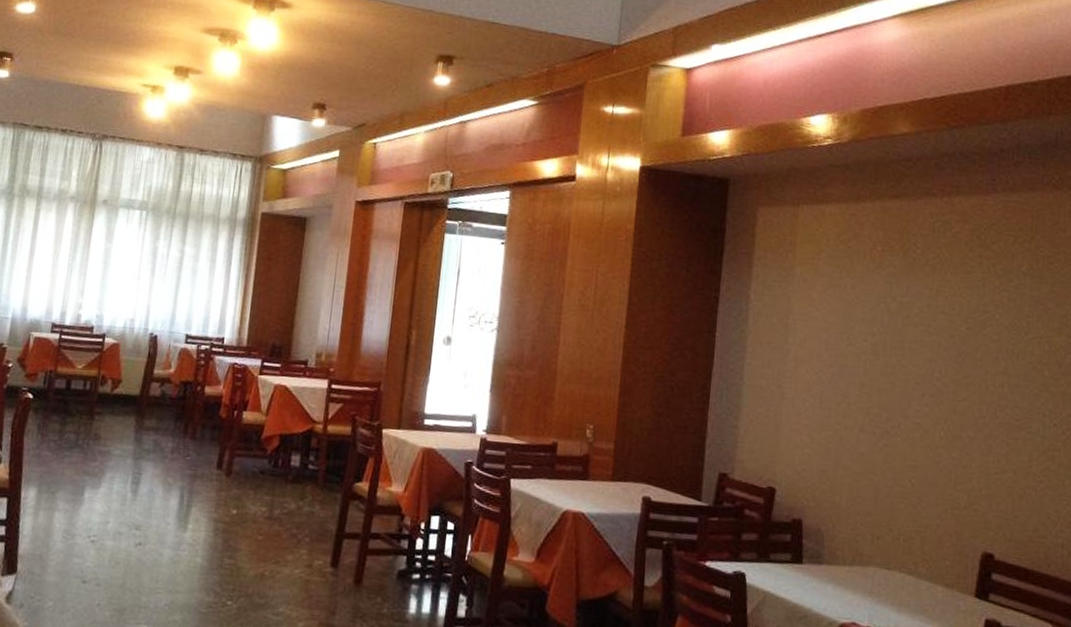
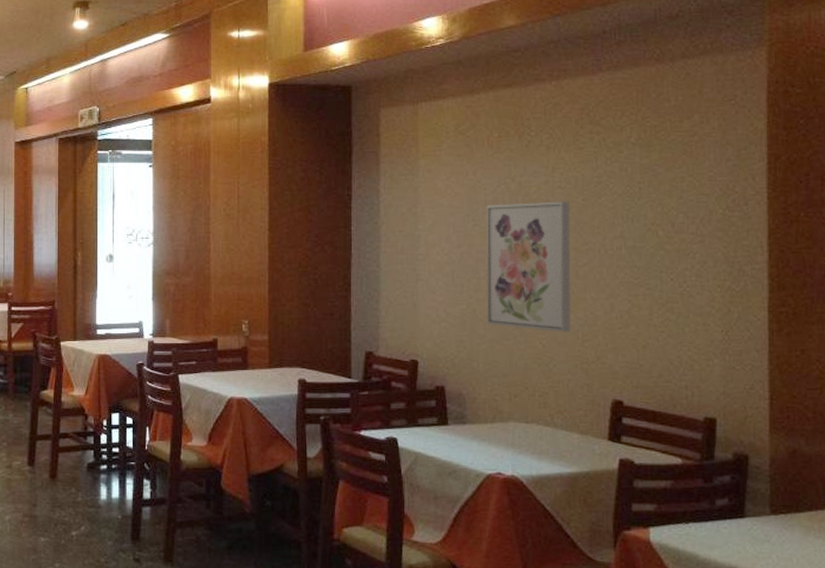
wall art: none [853,324,952,473] -> present [486,201,571,333]

